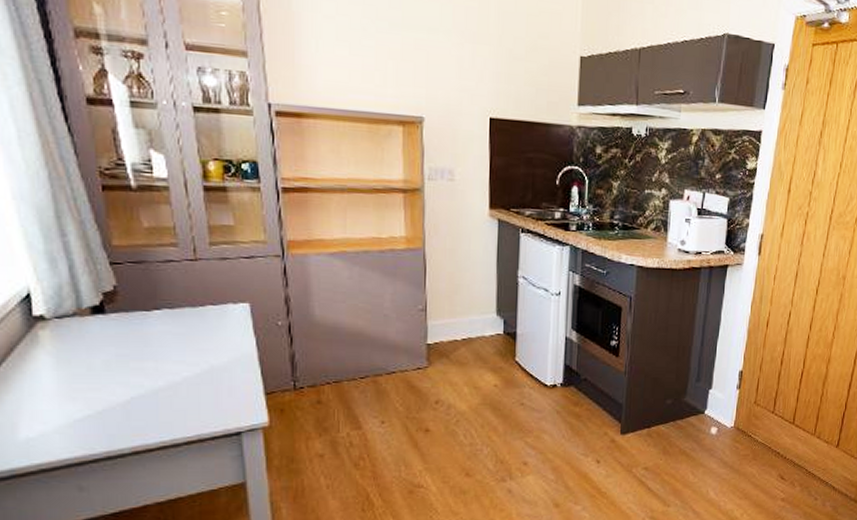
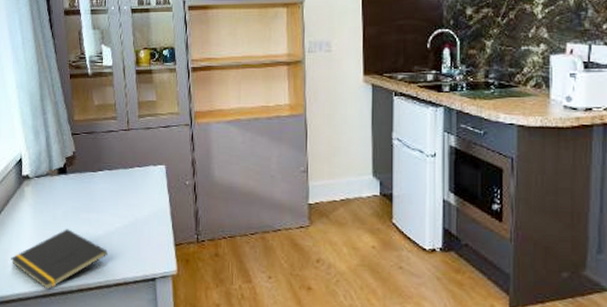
notepad: none [23,381,173,456] -> present [11,229,108,290]

